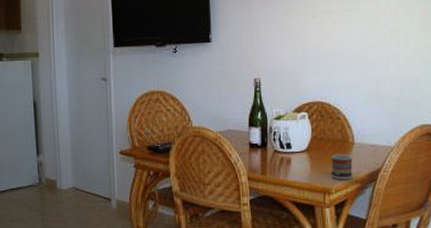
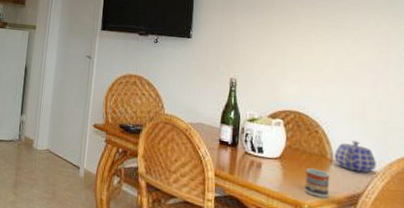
teapot: none [355,121,391,150] -> present [334,140,376,173]

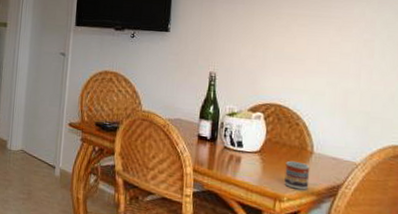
teapot: present [334,140,376,173] -> none [314,132,357,164]

